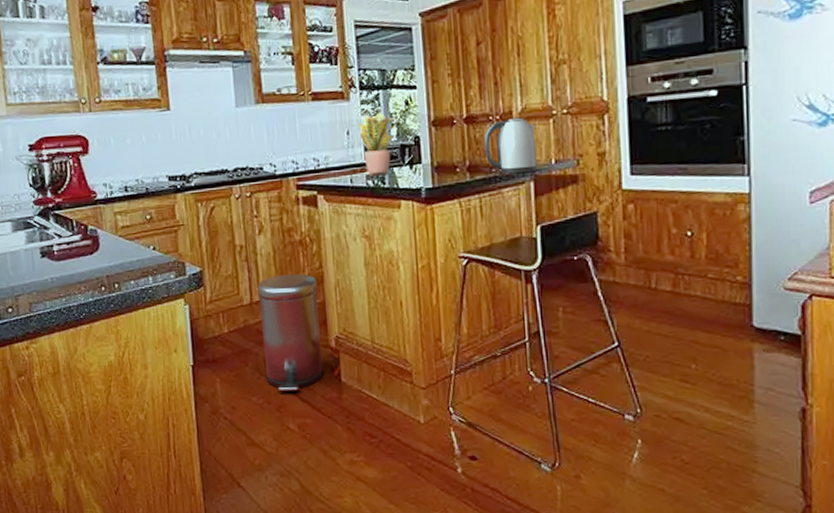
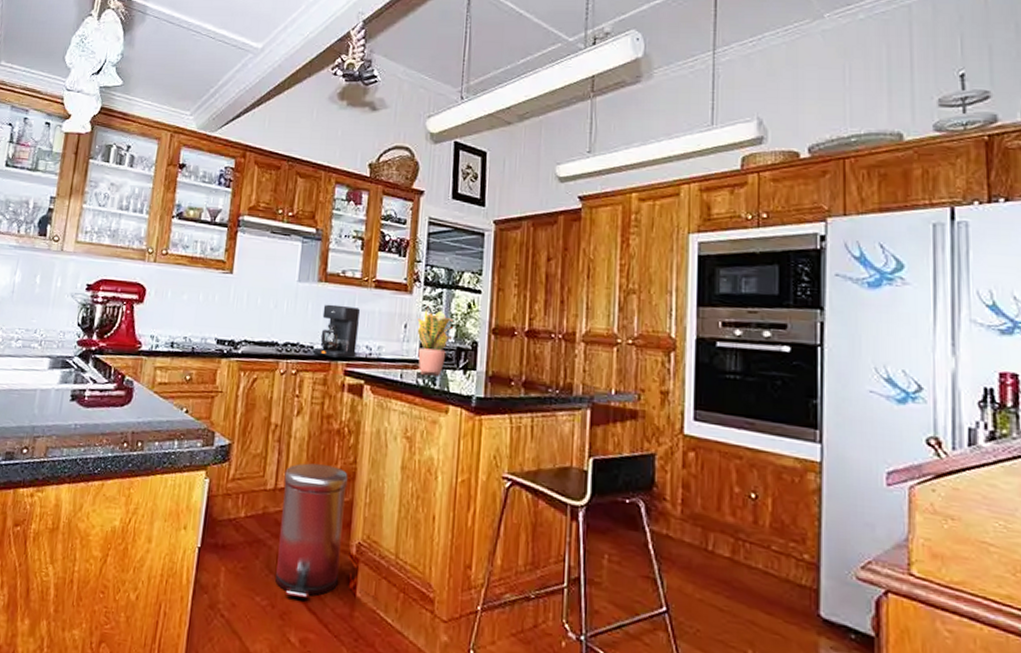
coffee maker: none [263,123,305,176] -> present [313,304,361,359]
kettle: present [483,117,538,174] -> none [542,339,598,400]

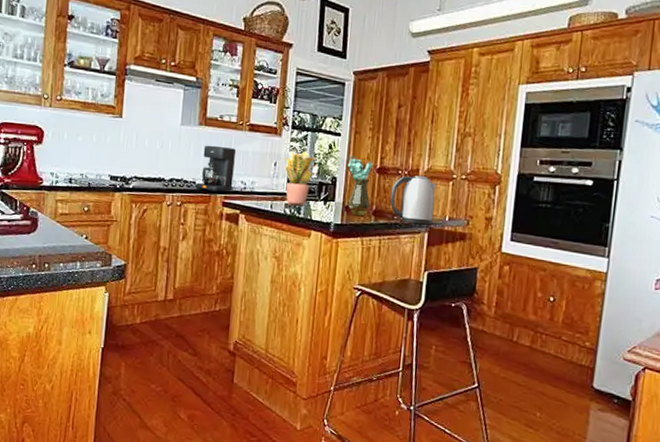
pedal bin: present [275,463,348,598] -> none [167,279,227,385]
vase: none [490,314,520,389] -> present [347,154,373,217]
kettle: none [542,339,598,400] -> present [390,175,437,225]

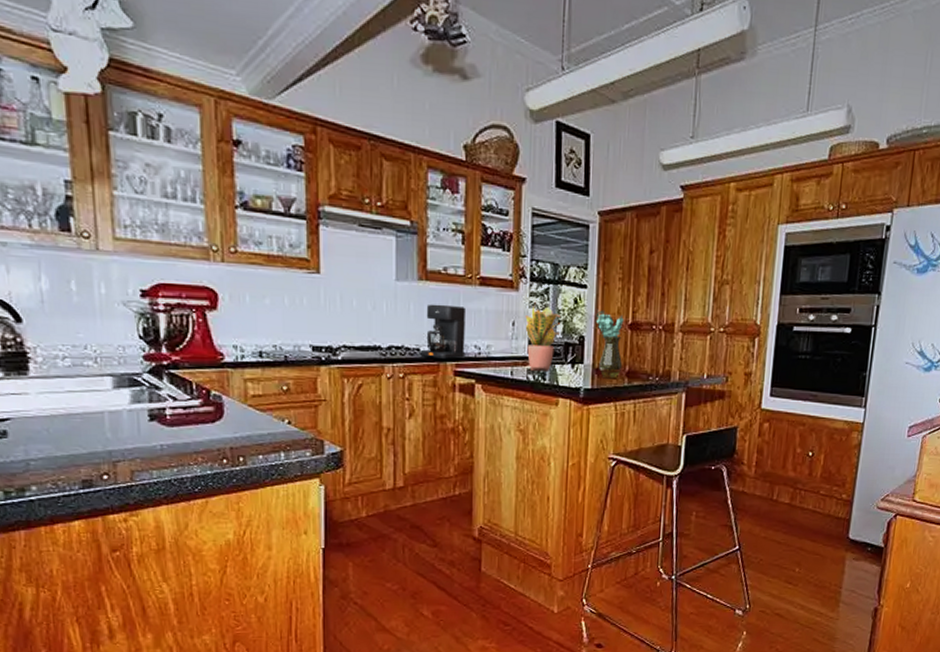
kettle: present [390,175,437,225] -> none [644,329,694,385]

